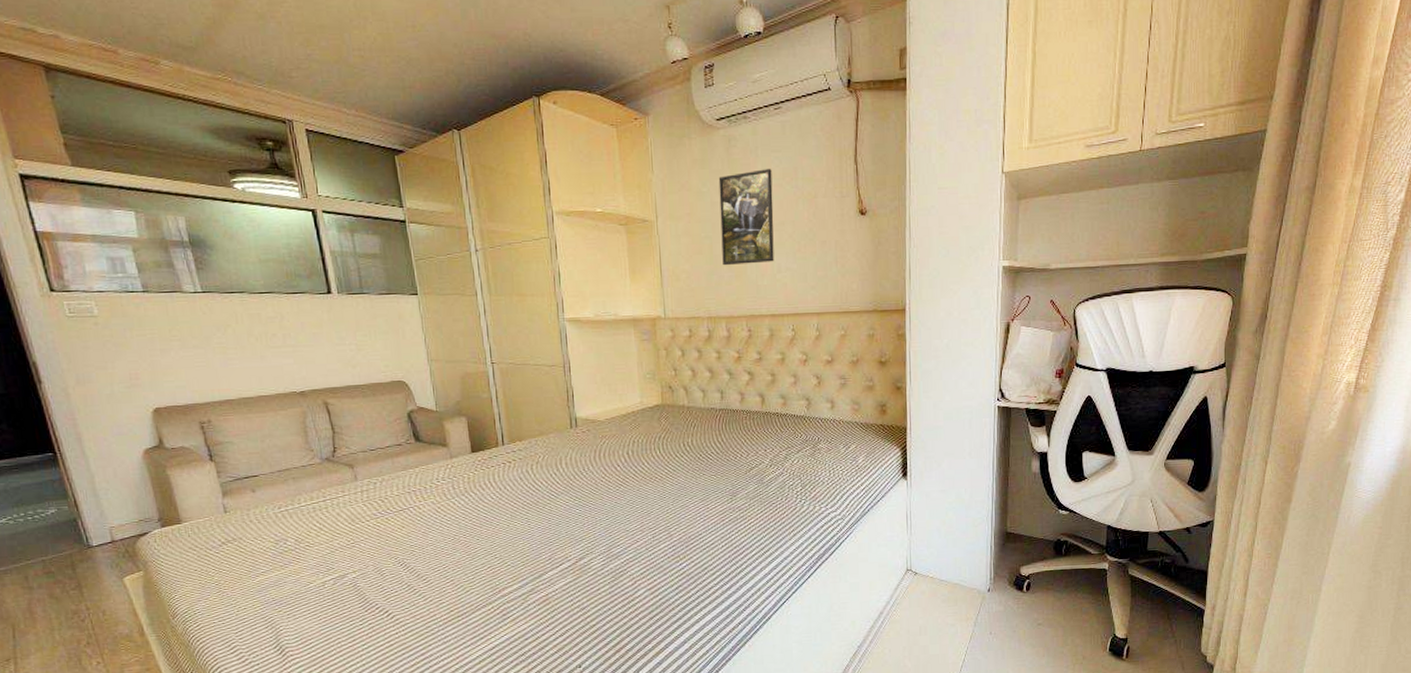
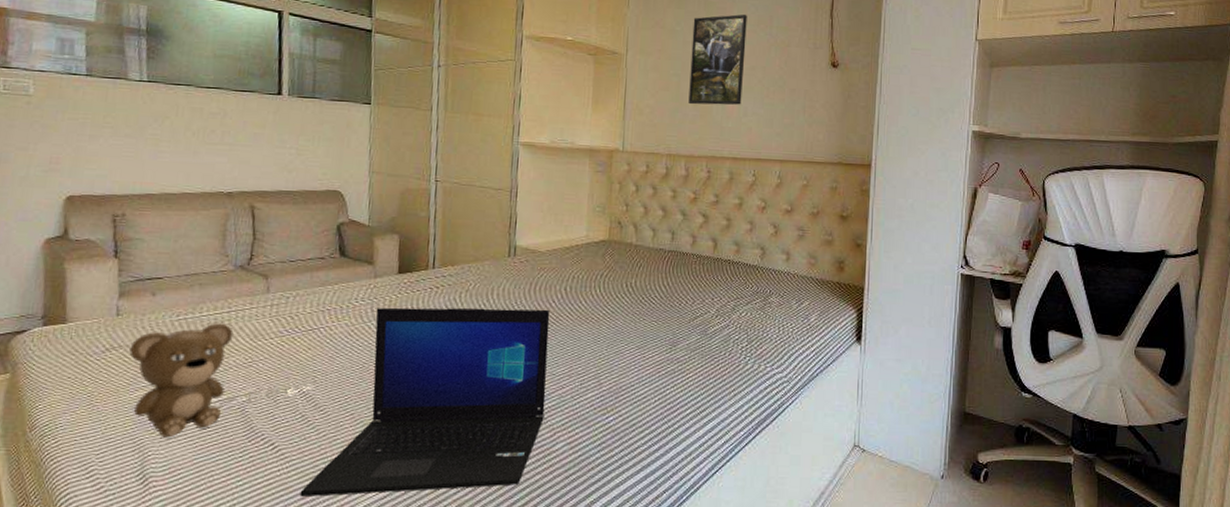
teddy bear: none [243,511,414,614] -> present [129,323,315,438]
laptop: none [419,473,624,654] -> present [300,307,550,498]

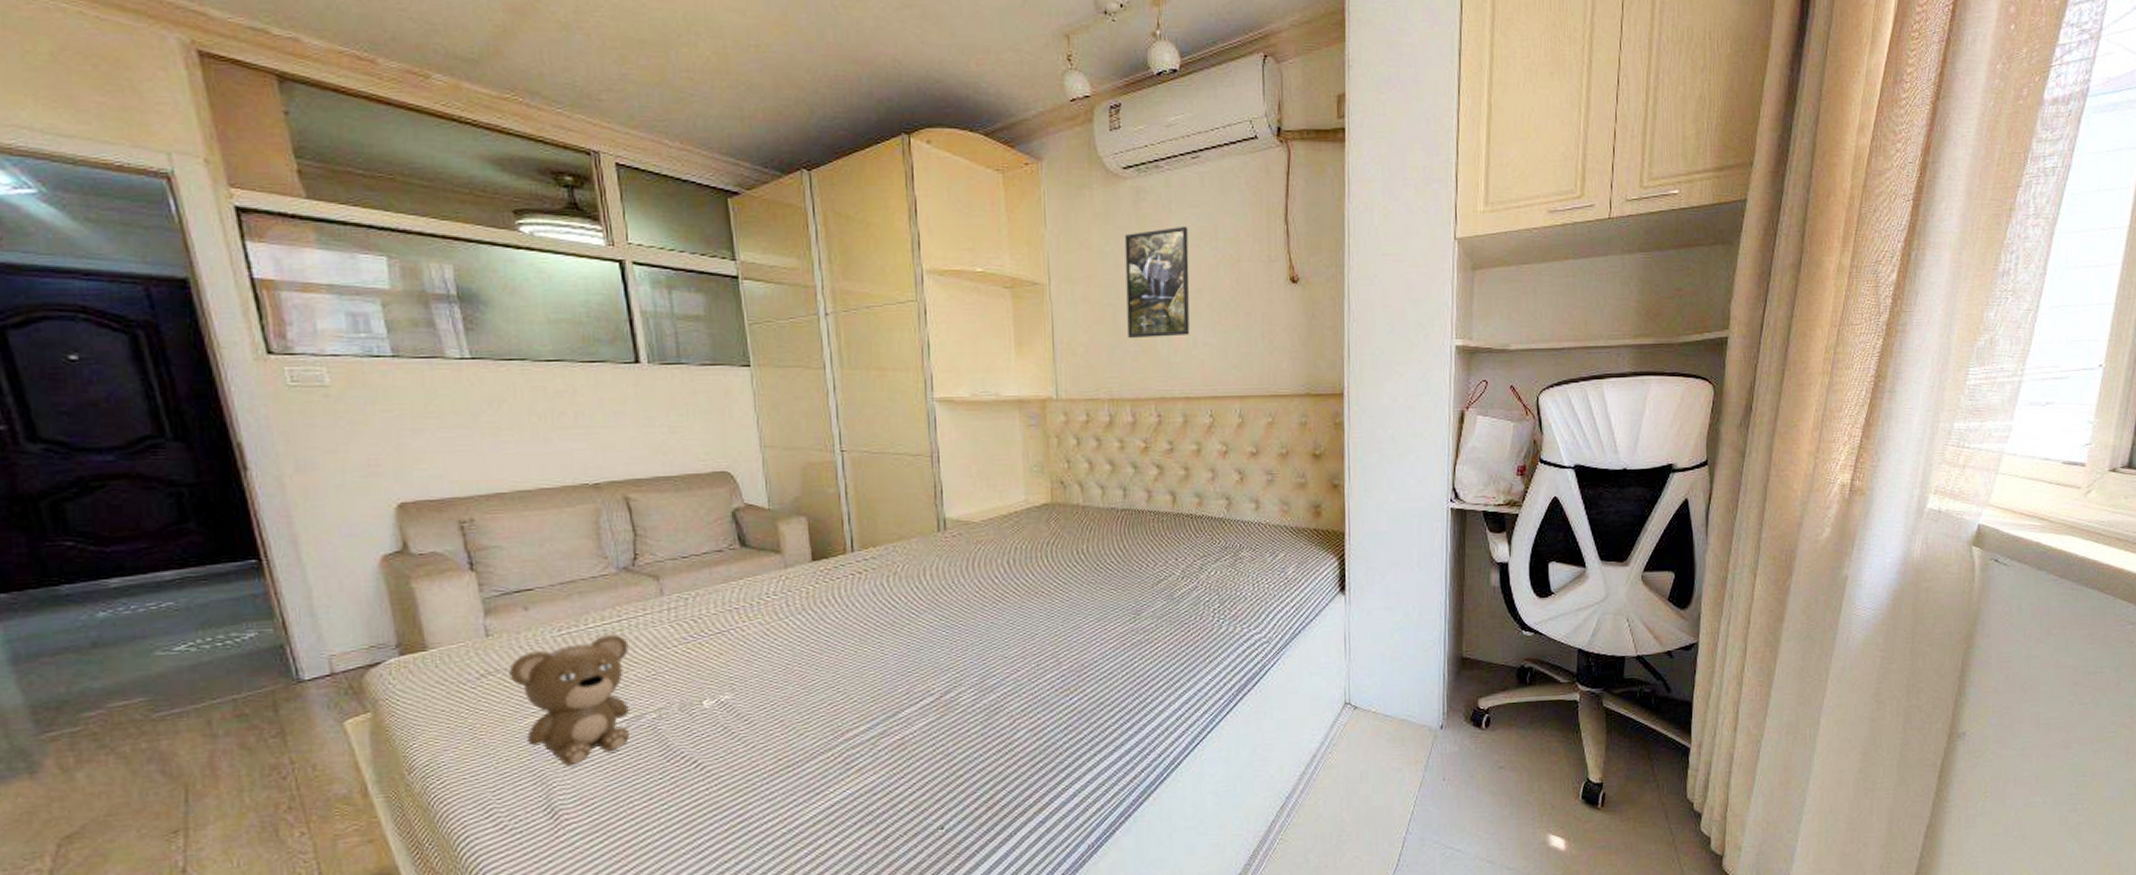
laptop: present [300,307,550,498] -> none [735,586,1001,815]

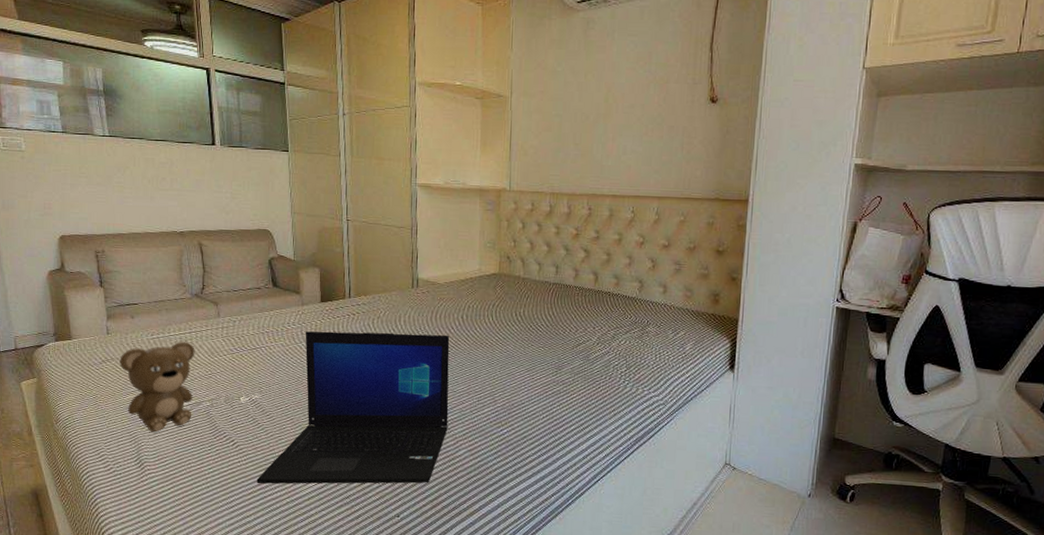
laptop: none [735,586,1001,815] -> present [256,331,450,484]
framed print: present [1124,225,1190,339] -> none [570,51,627,144]

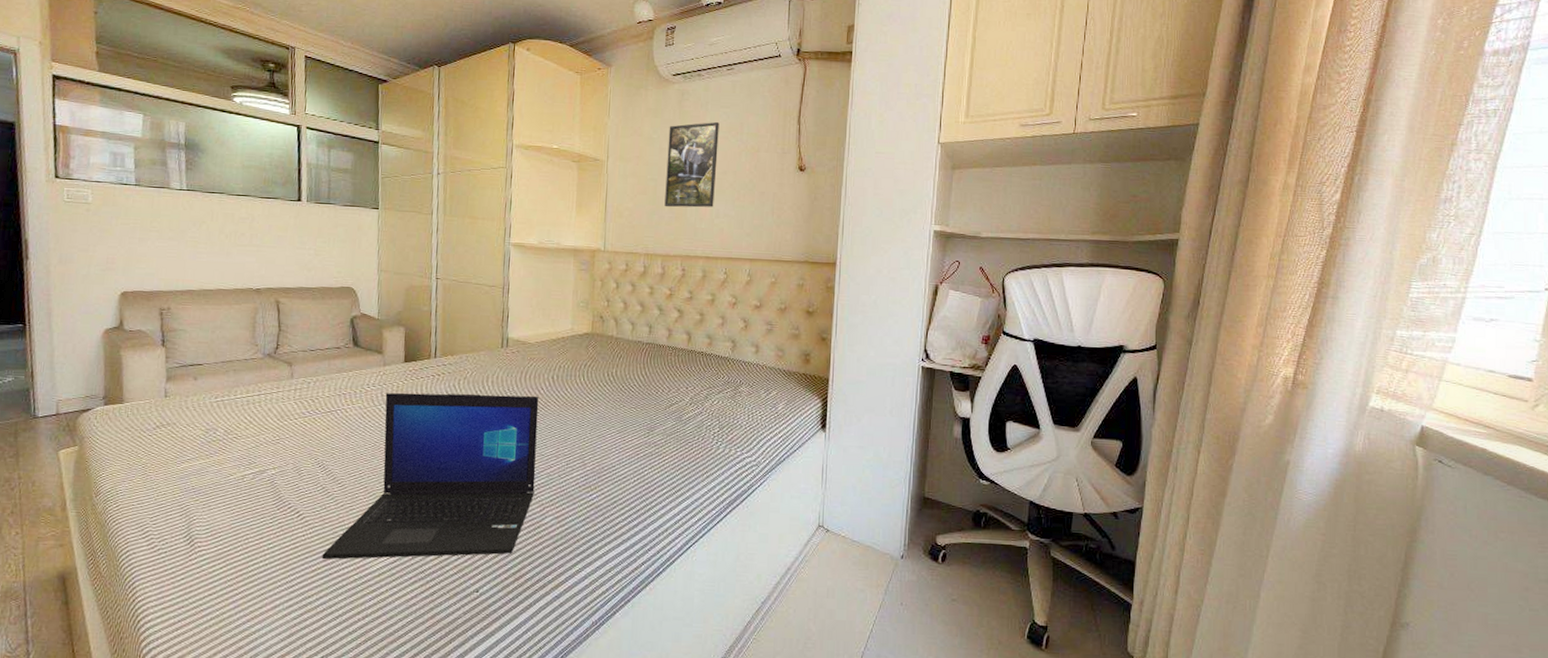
teddy bear: present [120,341,261,433] -> none [176,404,334,505]
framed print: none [570,51,627,144] -> present [664,121,719,208]

